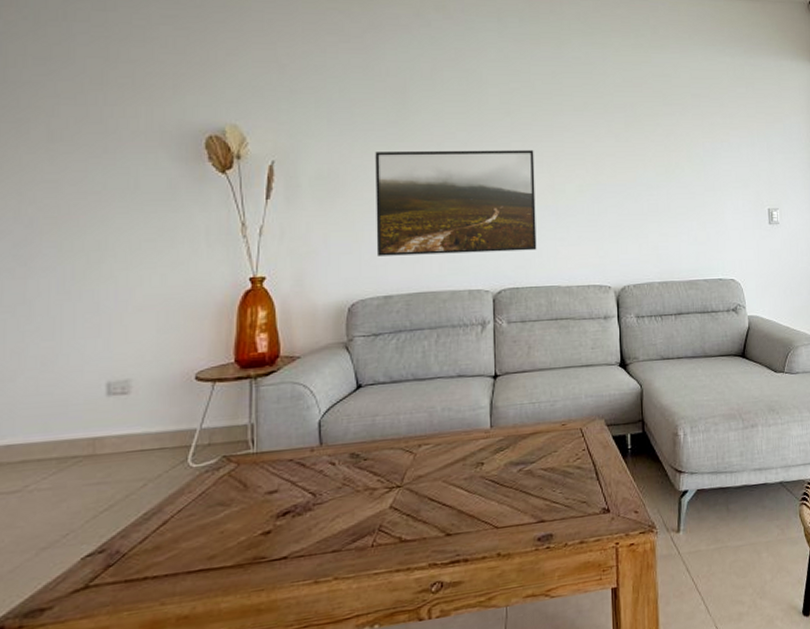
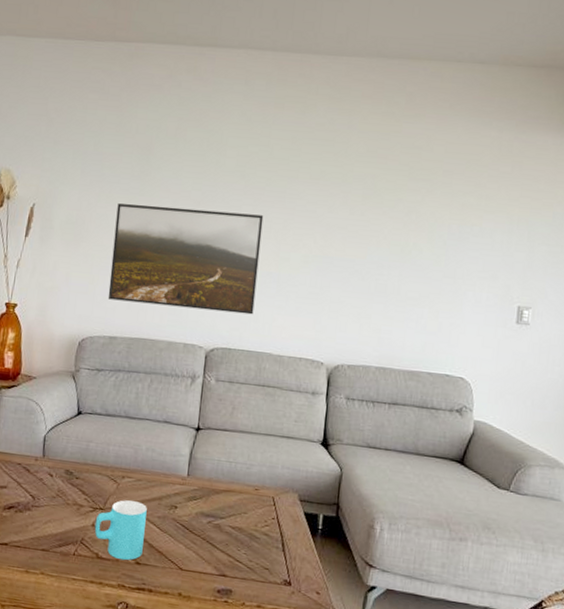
cup: none [393,468,452,537] -> present [94,500,147,560]

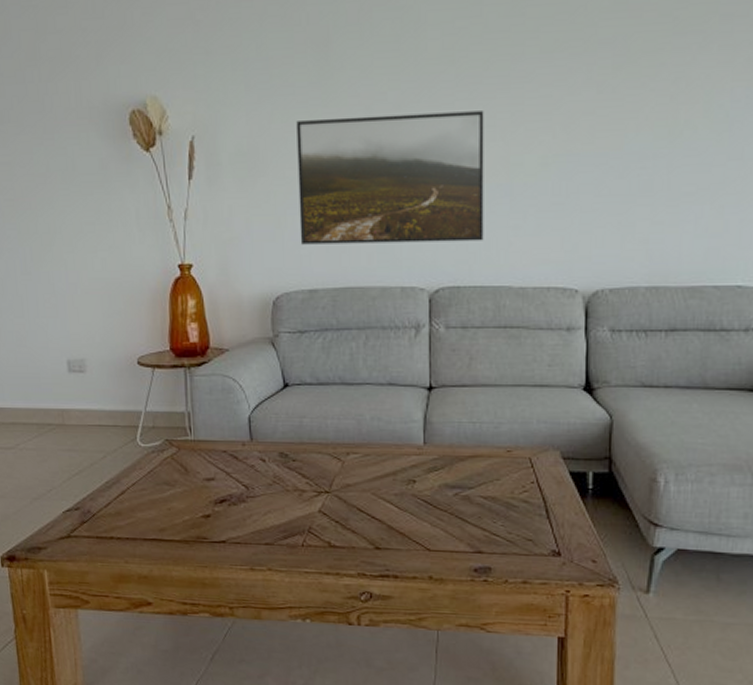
cup: present [94,500,147,560] -> none [322,479,381,547]

